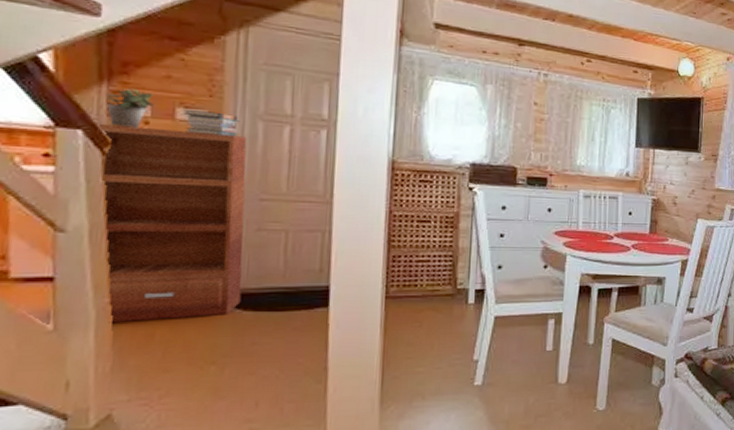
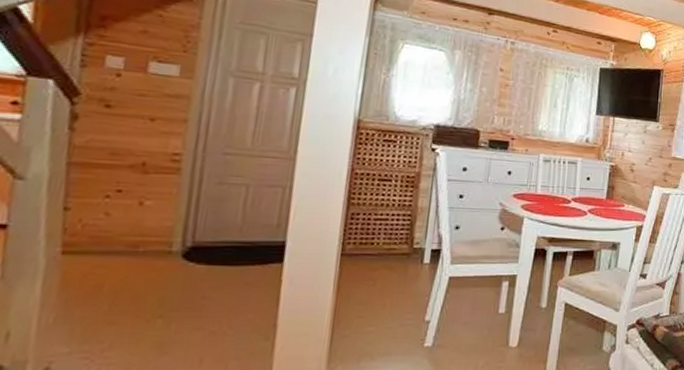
bookshelf: present [96,123,247,323] -> none [57,73,217,273]
potted plant: present [106,88,154,128] -> none [80,41,128,80]
book stack: present [183,109,240,137] -> none [156,63,211,92]

